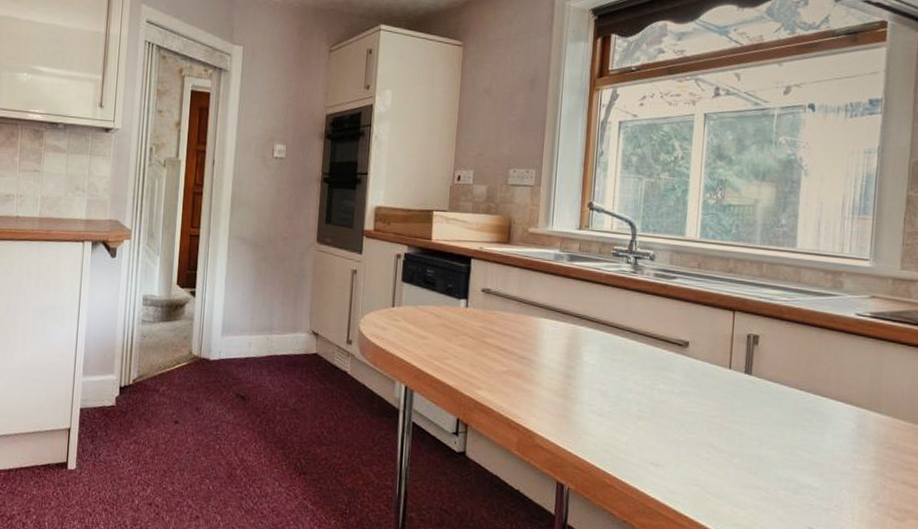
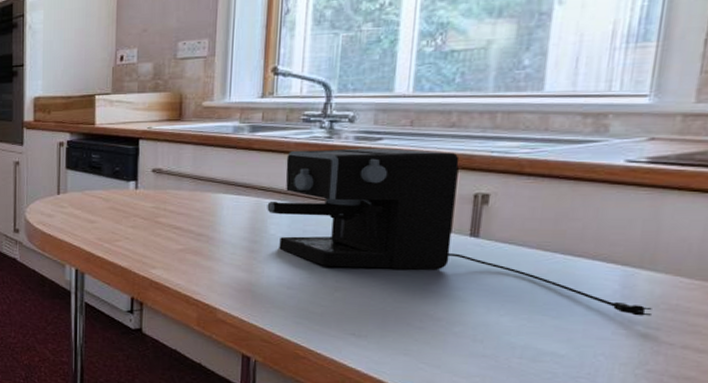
coffee maker: none [581,282,879,454] -> present [267,148,652,316]

